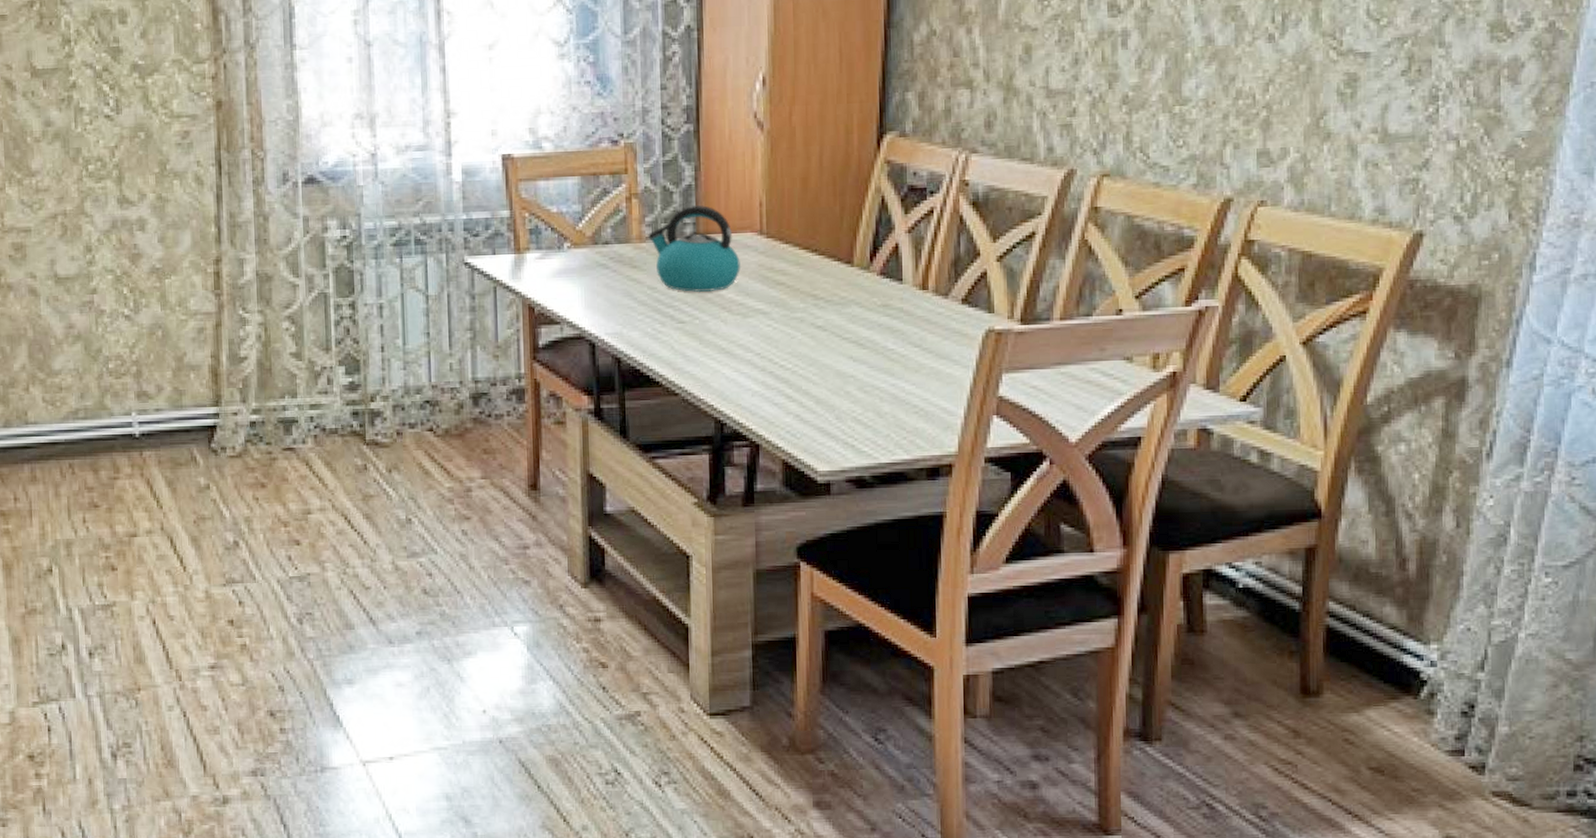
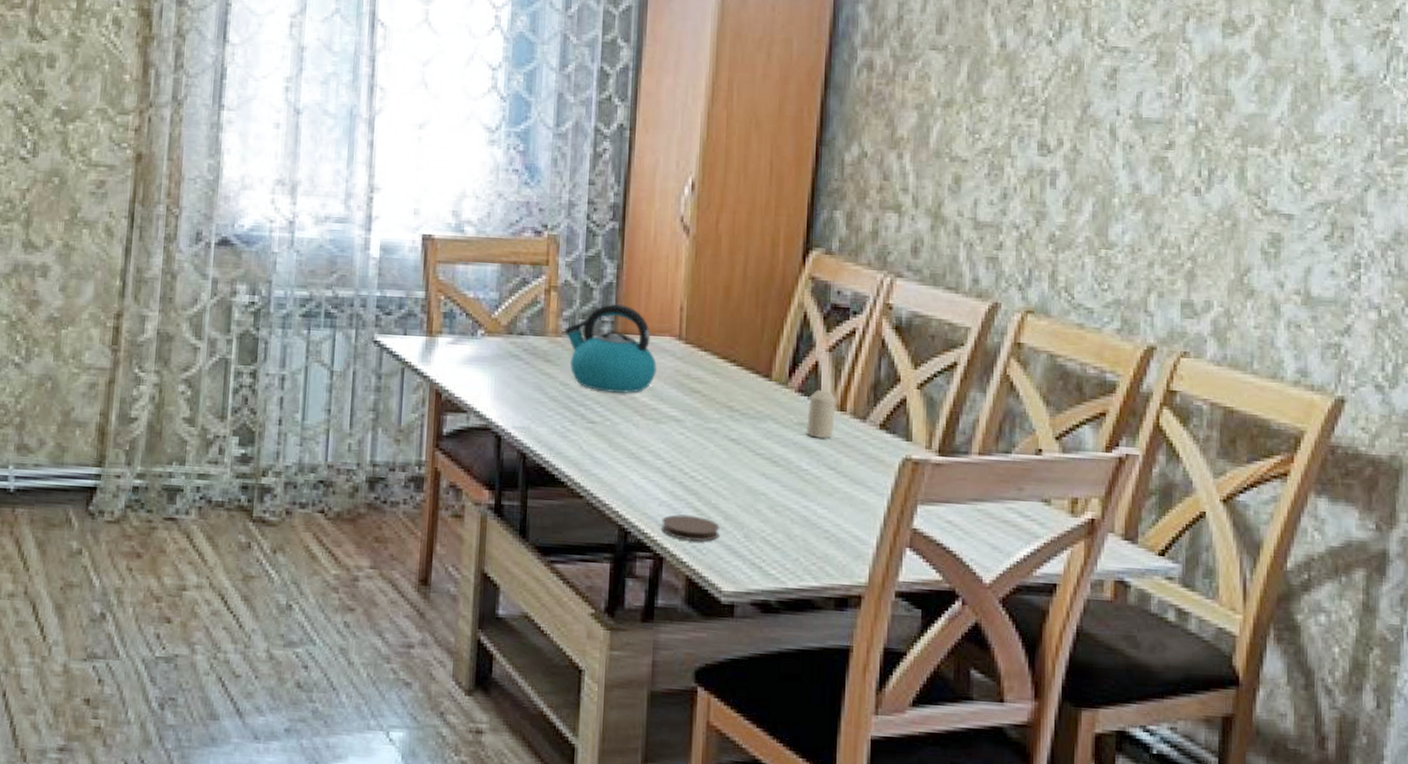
coaster: none [756,402,812,427] -> present [662,514,720,542]
candle: none [889,271,918,318] -> present [805,389,837,439]

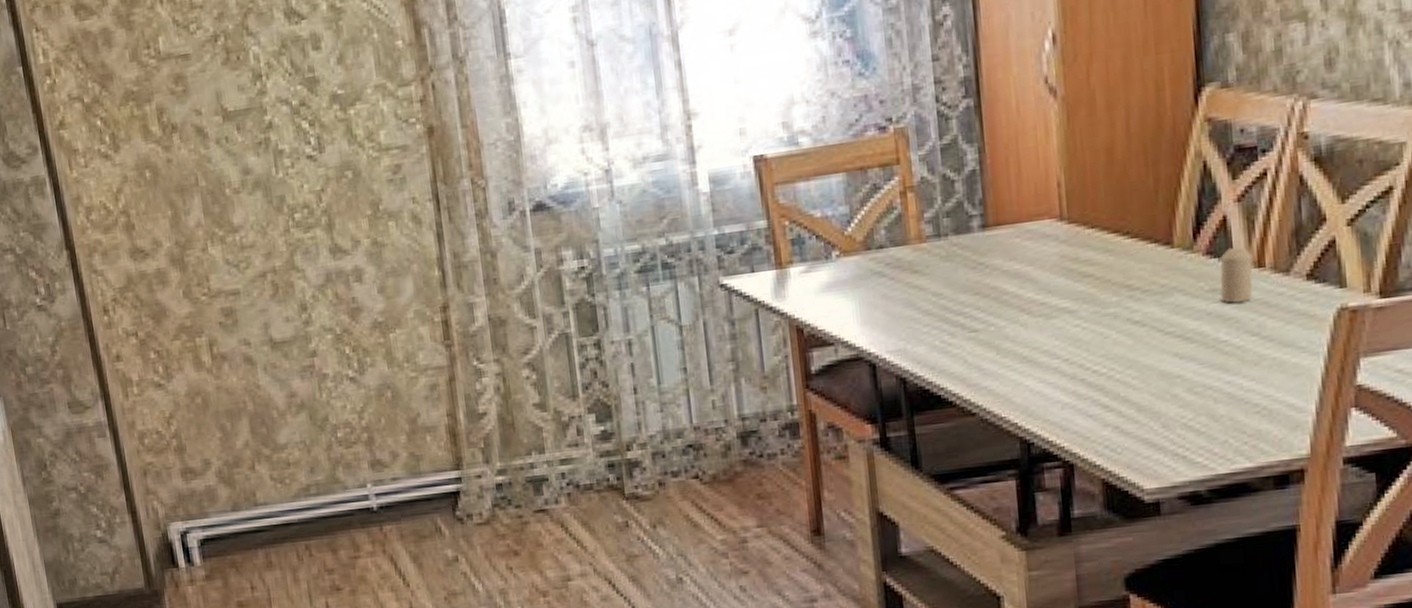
kettle: present [564,304,657,394] -> none [928,192,1040,295]
coaster: present [662,514,720,542] -> none [1067,413,1134,442]

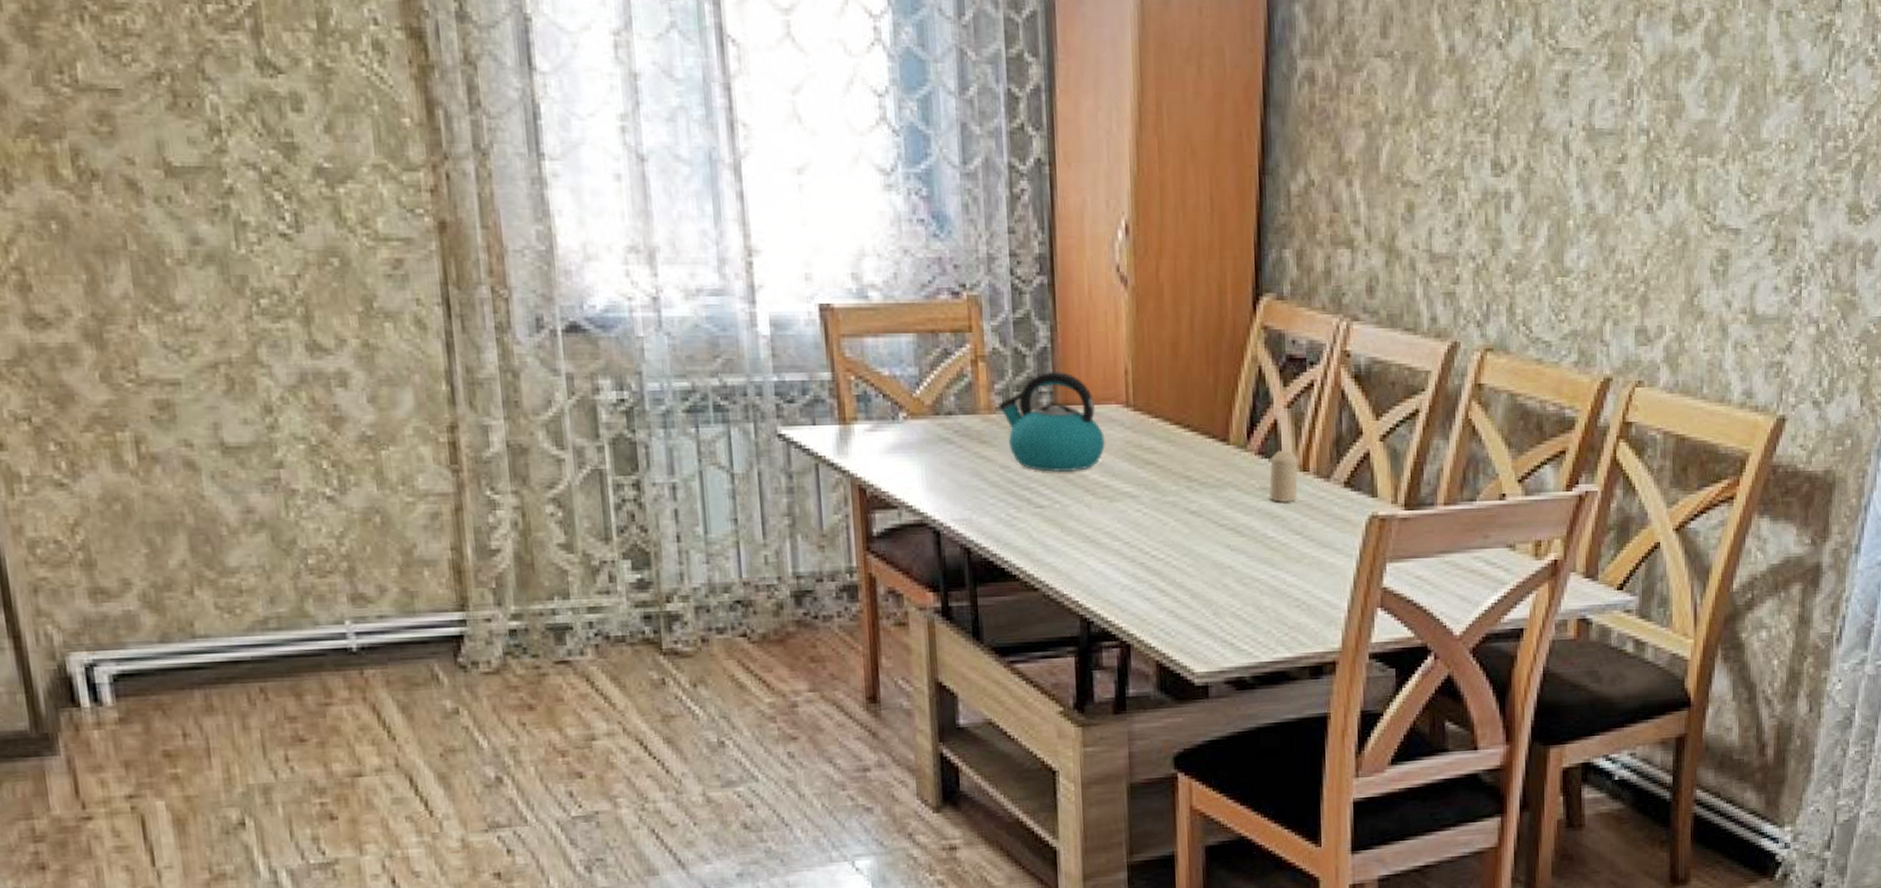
kettle: none [928,192,1040,295] -> present [998,372,1105,473]

